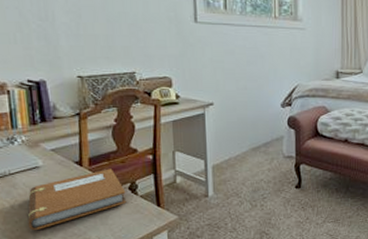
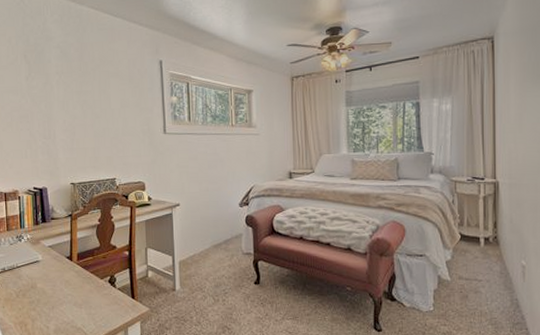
notebook: present [27,168,127,231] -> none [28,263,107,318]

